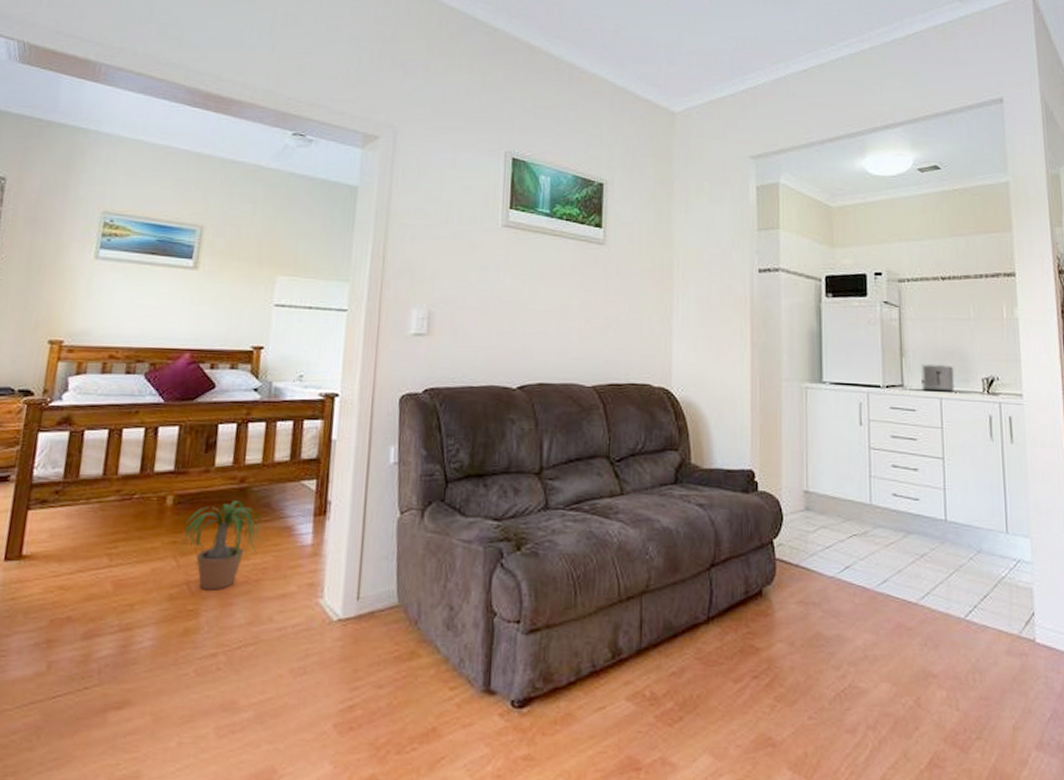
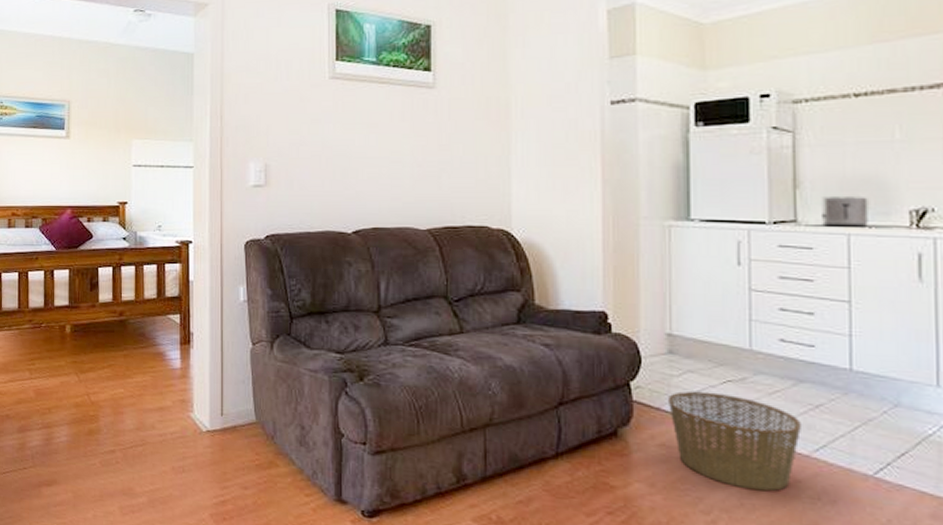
potted plant: present [176,501,265,590] -> none [76,330,143,401]
basket: none [806,546,912,641] -> present [669,391,803,492]

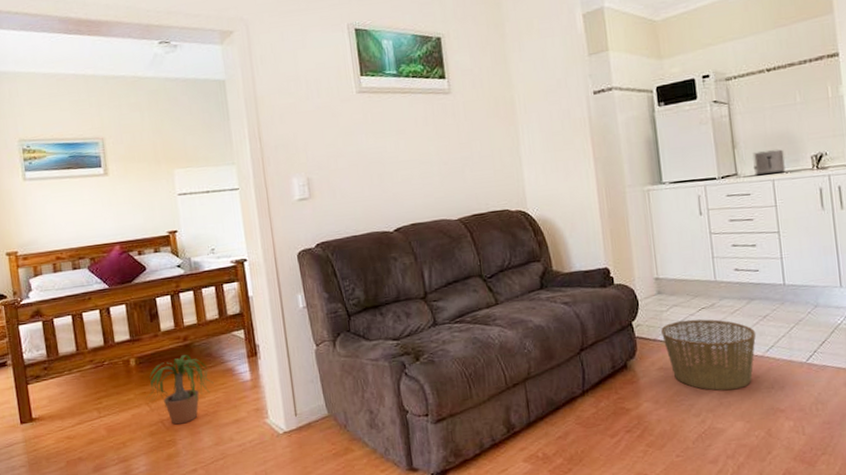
potted plant: none [76,330,143,401] -> present [146,354,214,425]

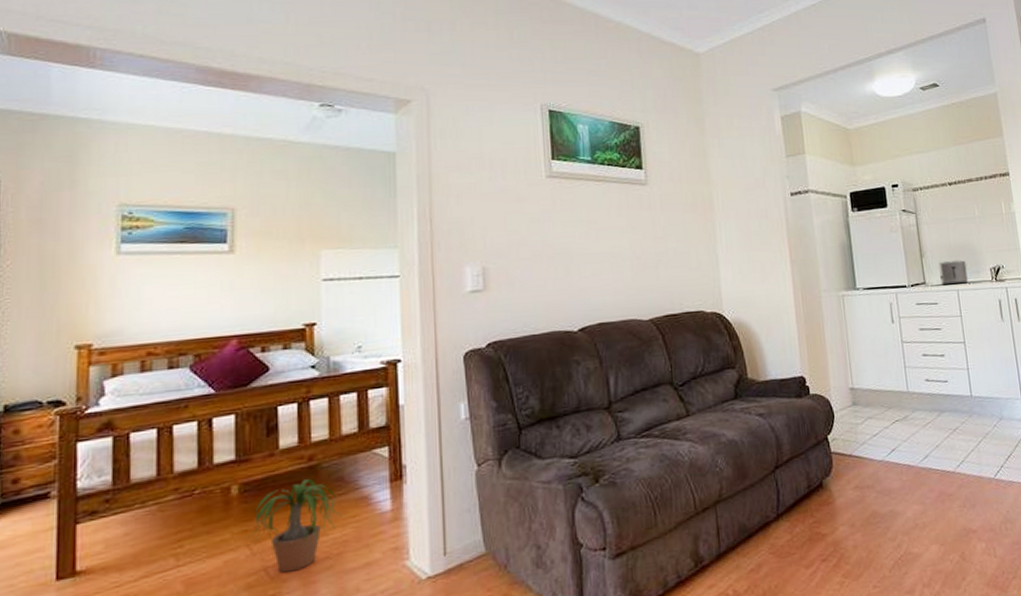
basket: present [661,319,756,391] -> none [857,432,948,511]

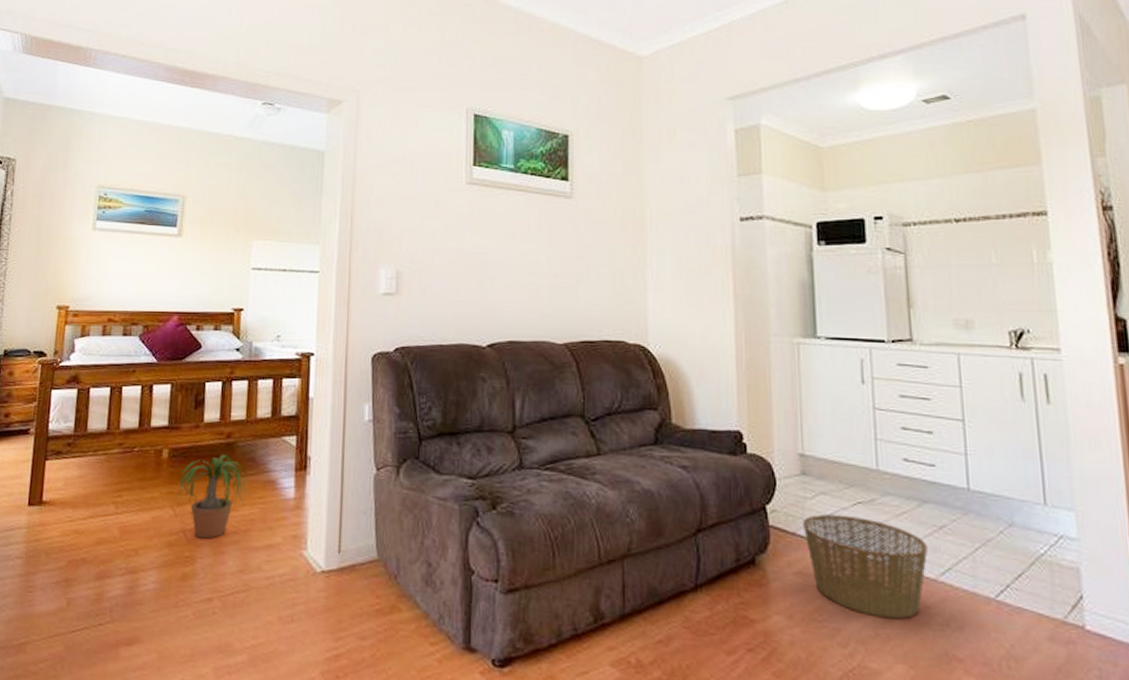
basket: none [857,432,948,511] -> present [803,514,929,620]
toaster: present [938,259,968,287] -> none [932,315,975,348]

